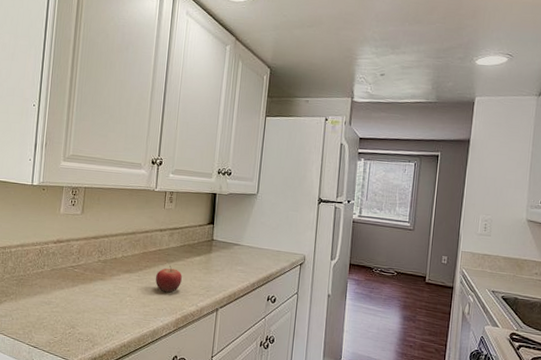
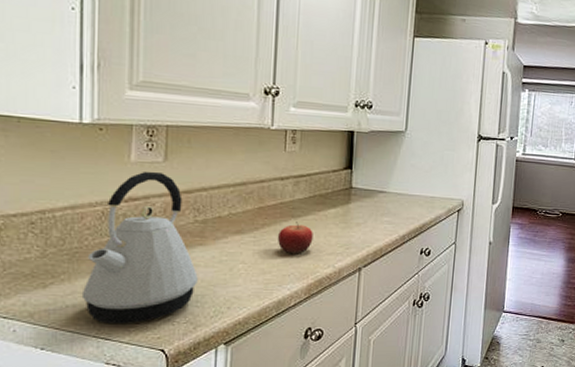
kettle: none [22,220,98,337] -> present [81,171,198,323]

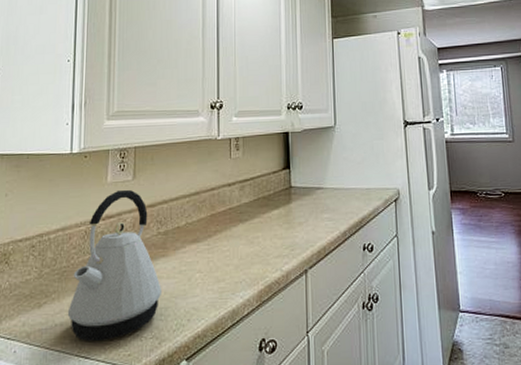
fruit: present [277,222,313,254] -> none [228,226,260,260]

